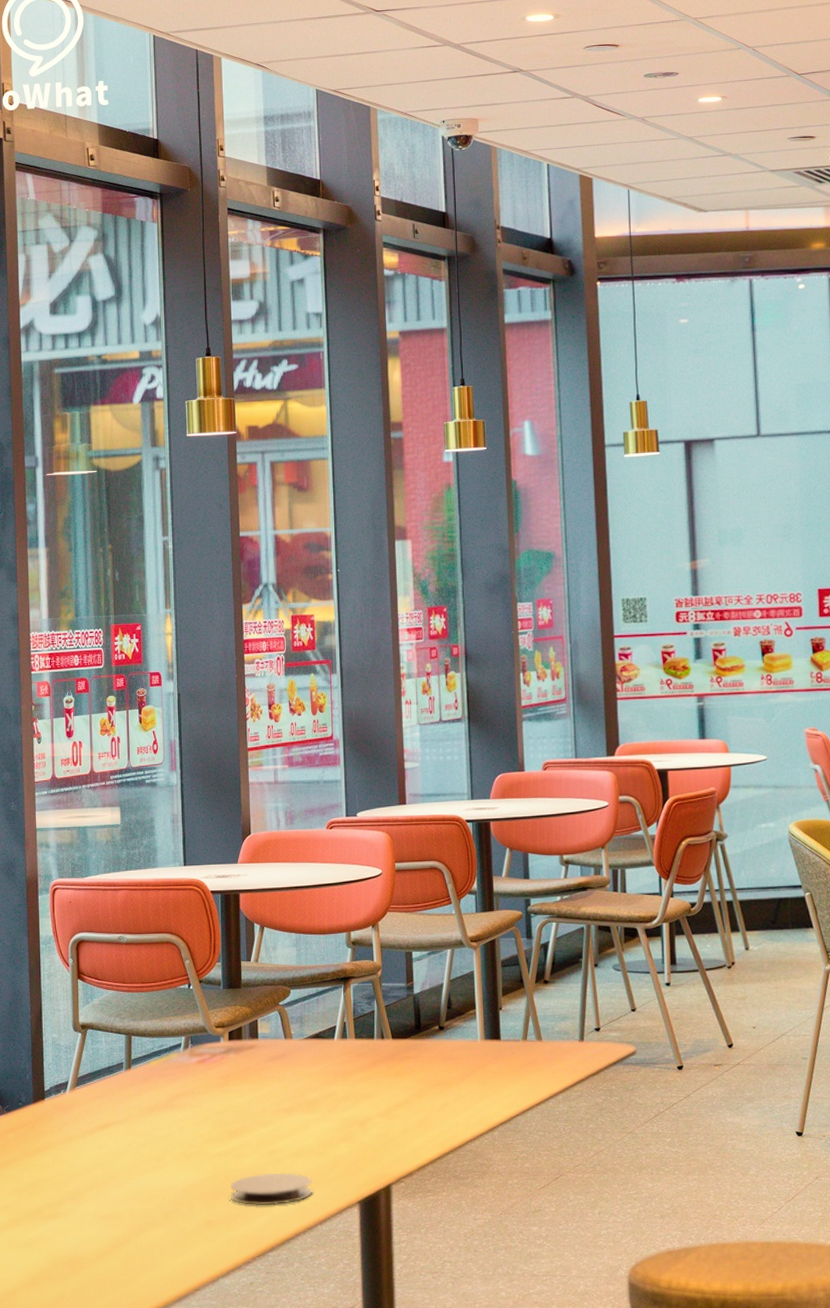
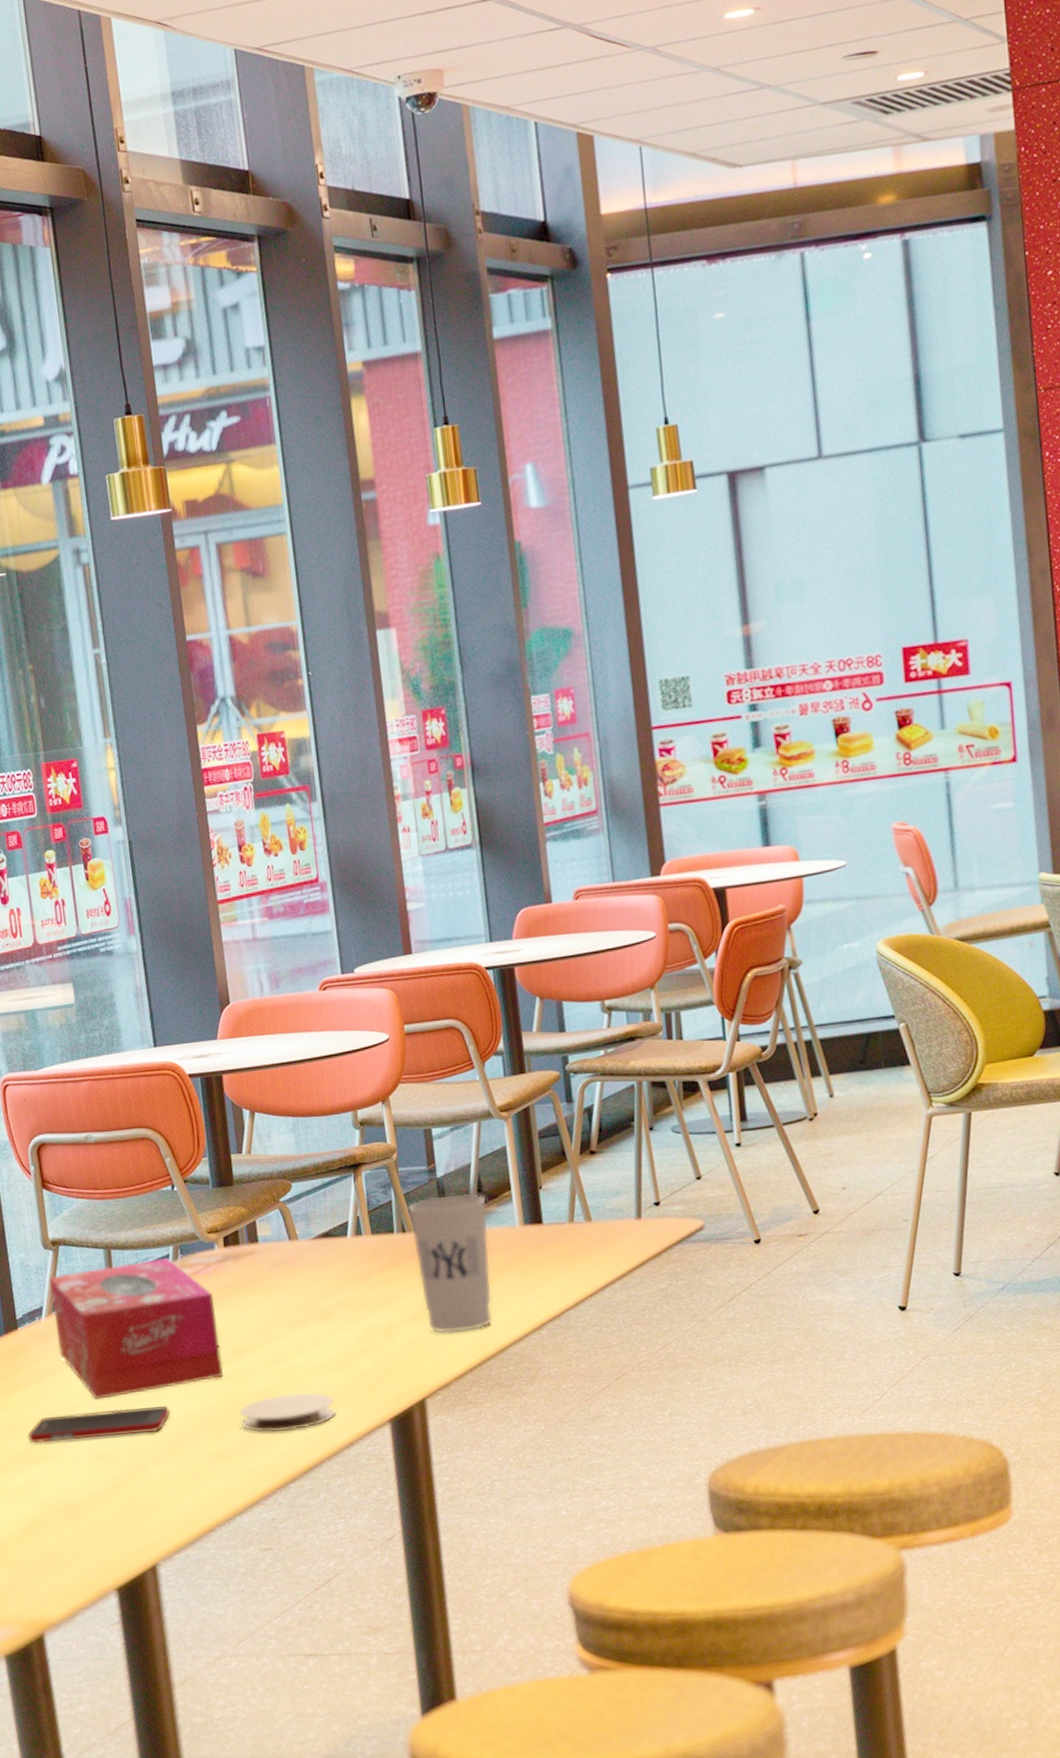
cell phone: none [44,1175,169,1201] -> present [28,1405,170,1443]
tissue box: none [76,1046,219,1166] -> present [49,1257,224,1400]
cup: none [388,1009,455,1129] -> present [408,1193,493,1334]

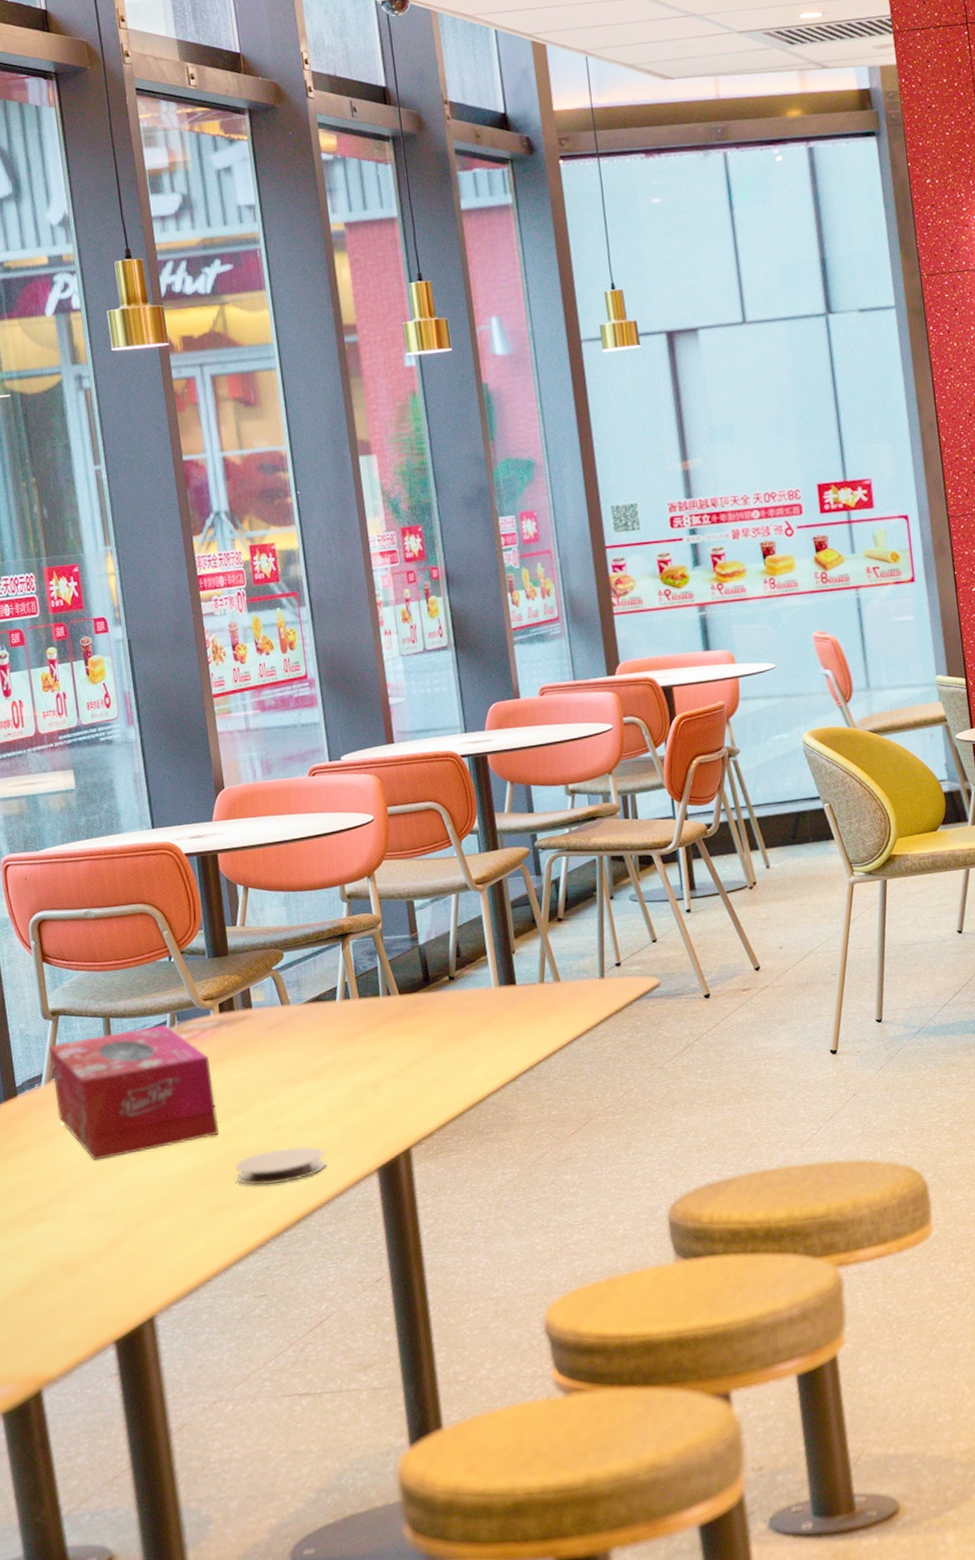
cell phone: present [28,1405,170,1443] -> none [27,1163,167,1205]
cup: present [408,1193,493,1334] -> none [393,958,472,1087]

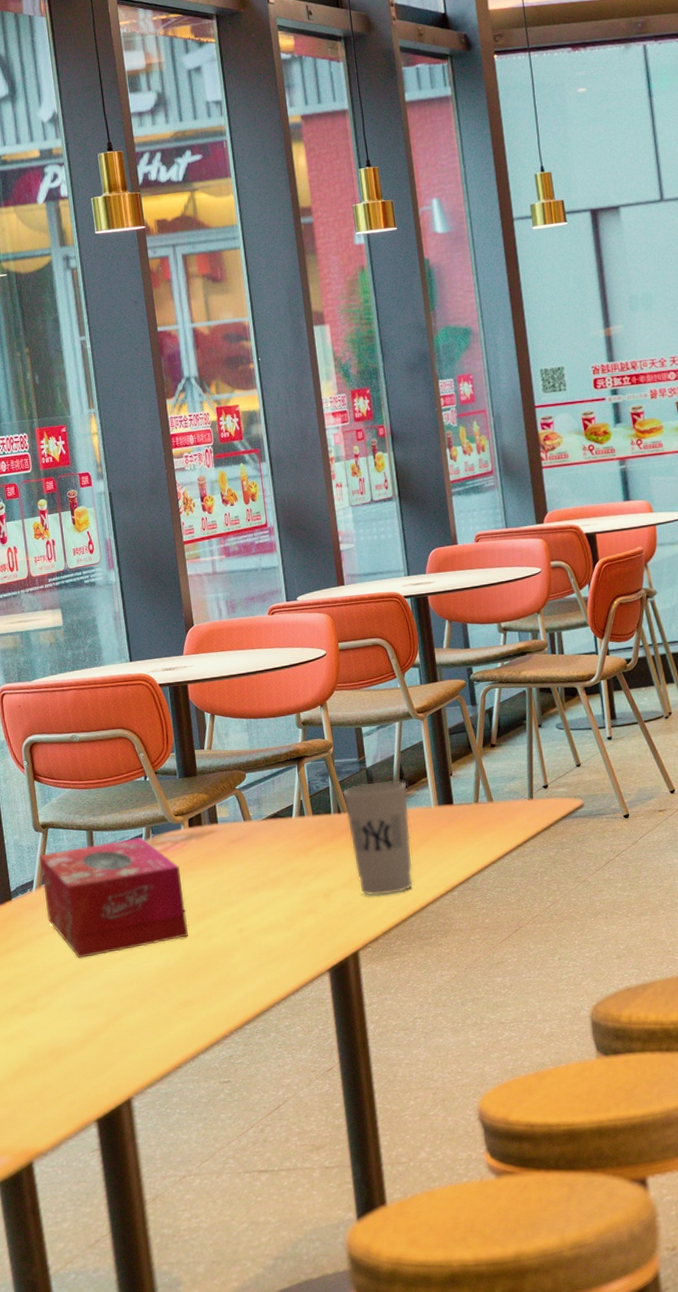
coaster: present [235,1146,326,1186] -> none [202,948,283,983]
cup: none [393,958,472,1087] -> present [343,780,414,896]

